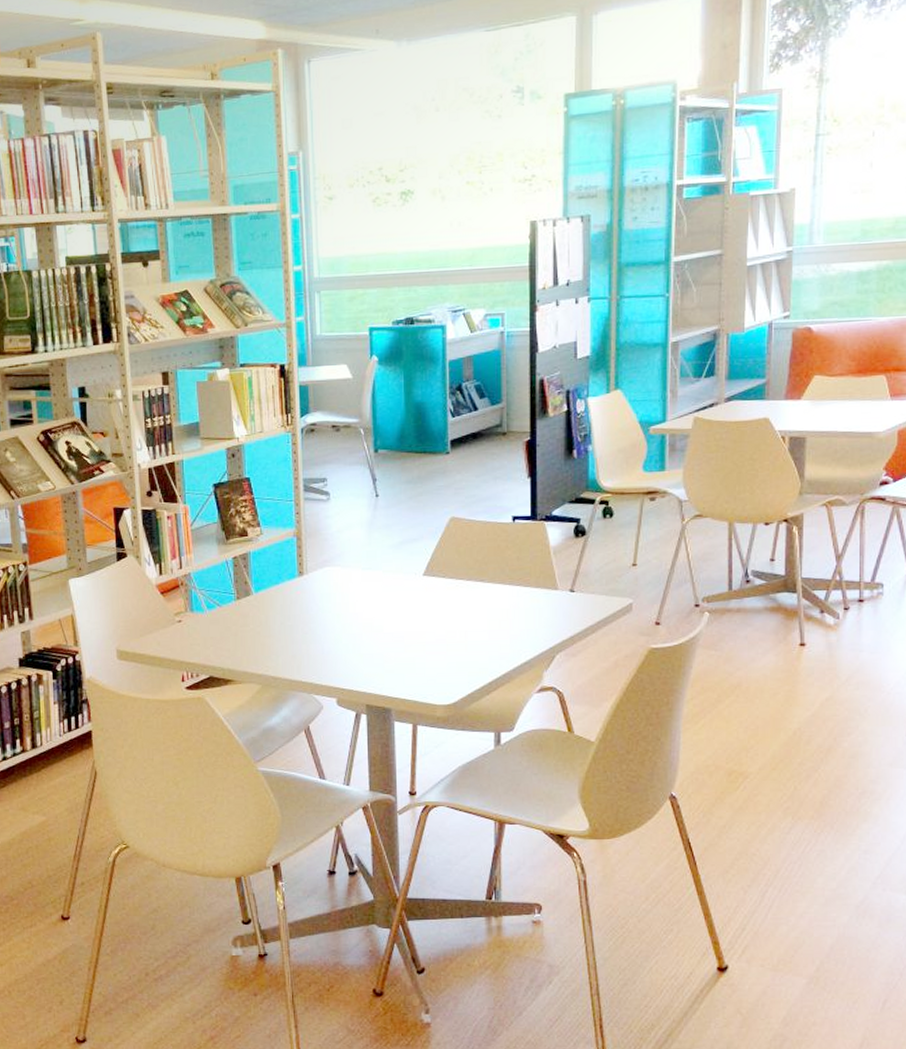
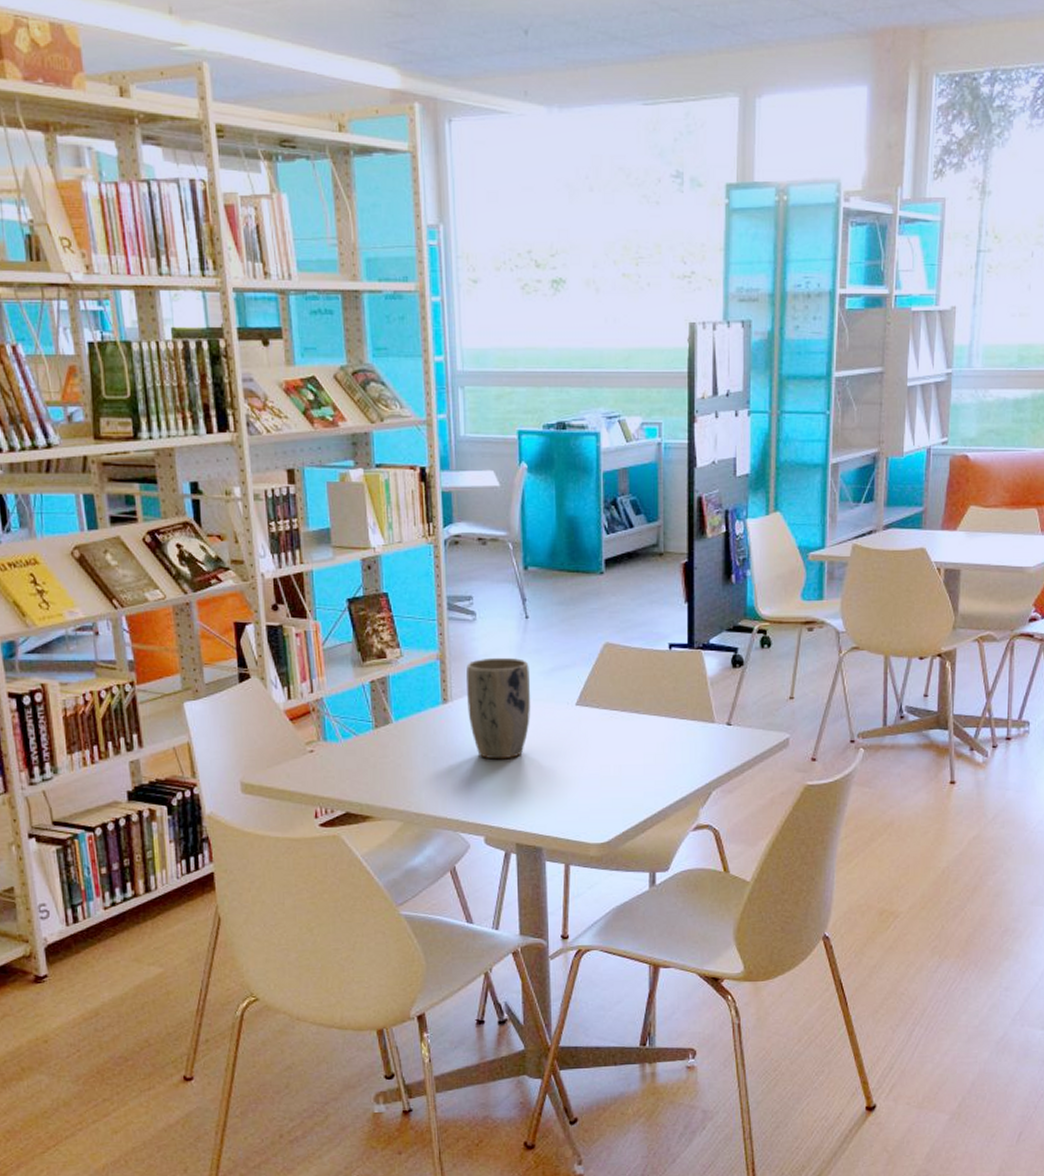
plant pot: none [321,533,381,627] -> present [466,657,531,760]

